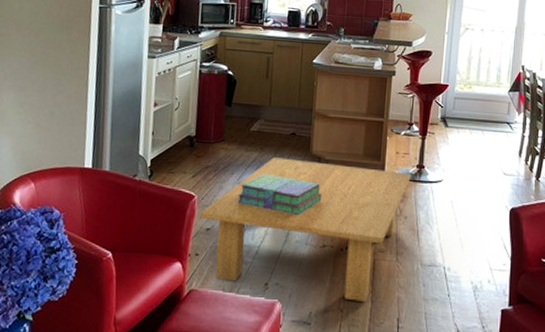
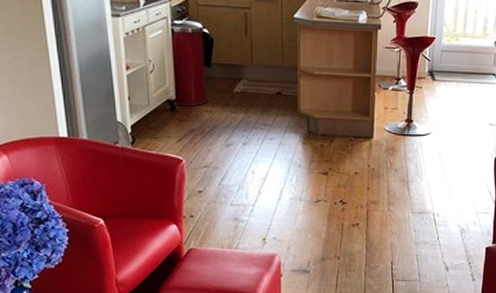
coffee table: present [199,157,411,302] -> none [190,118,400,249]
stack of books: present [237,173,322,215] -> none [227,134,313,173]

